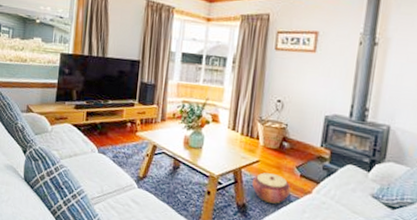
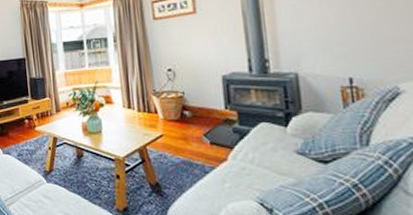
woven basket: present [251,172,291,204] -> none [160,146,204,178]

